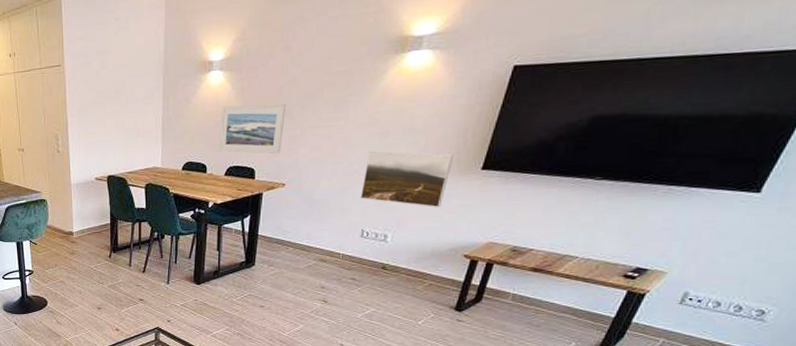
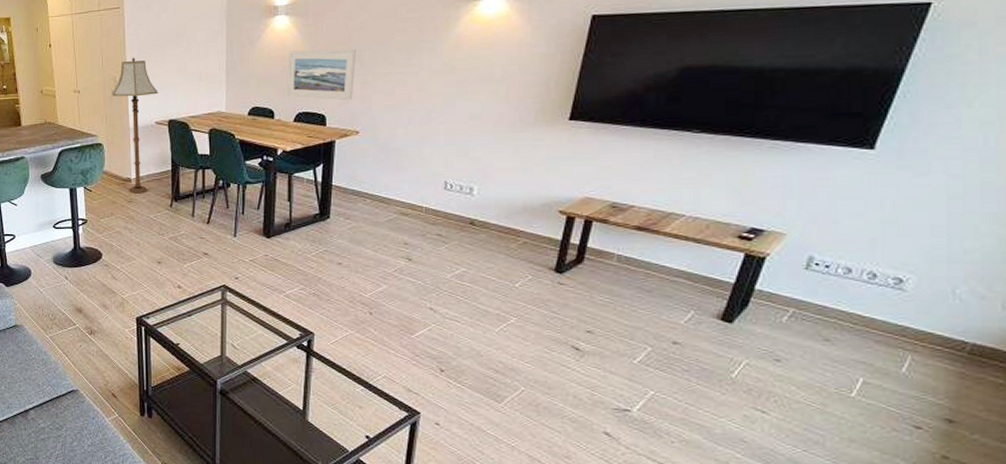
floor lamp: none [54,114,98,246] -> present [112,56,158,194]
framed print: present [360,151,454,207] -> none [441,99,538,159]

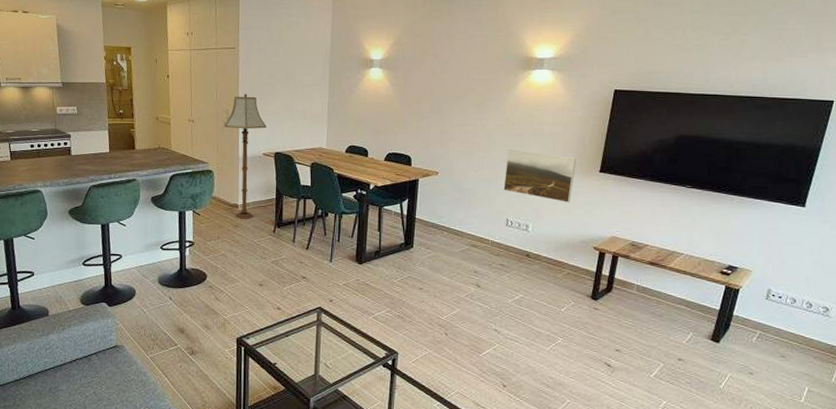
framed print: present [287,48,356,101] -> none [380,99,437,145]
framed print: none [441,99,538,159] -> present [503,150,577,202]

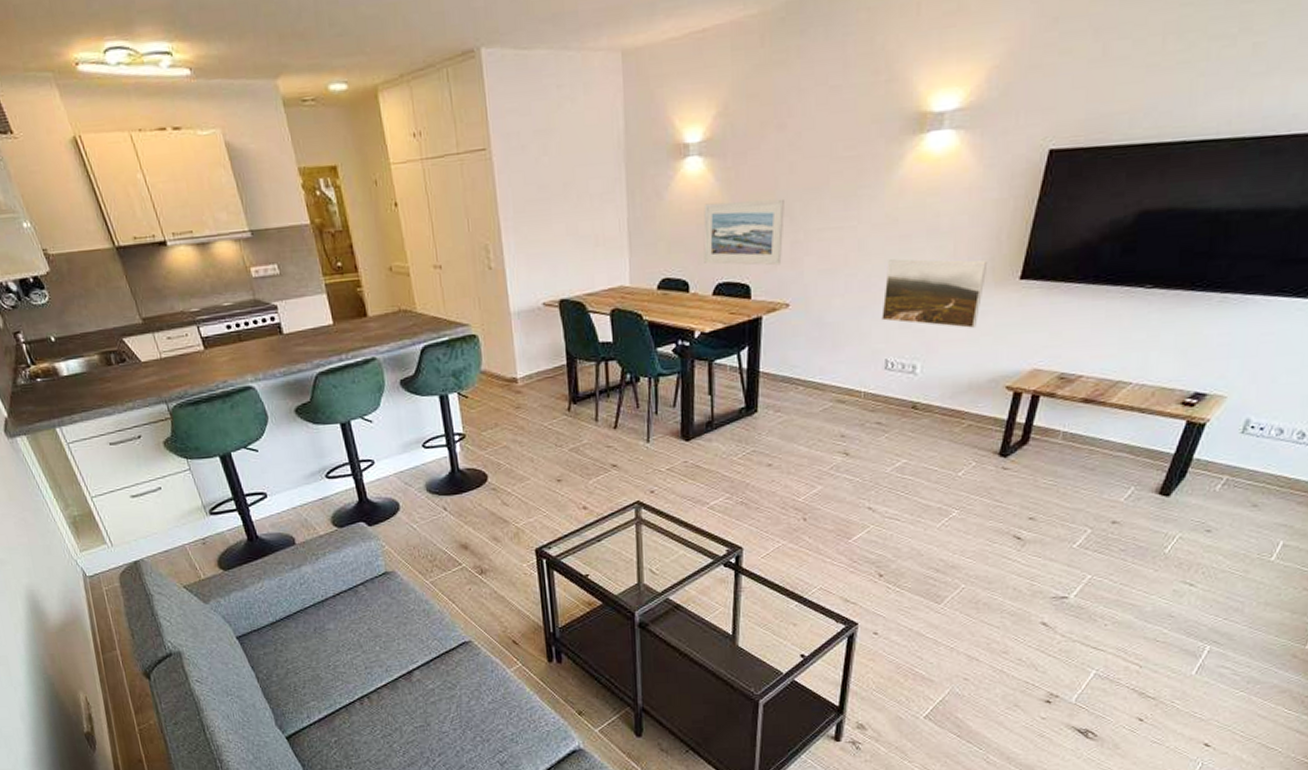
floor lamp: present [224,93,267,219] -> none [484,216,544,397]
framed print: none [380,99,437,145] -> present [703,198,784,266]

